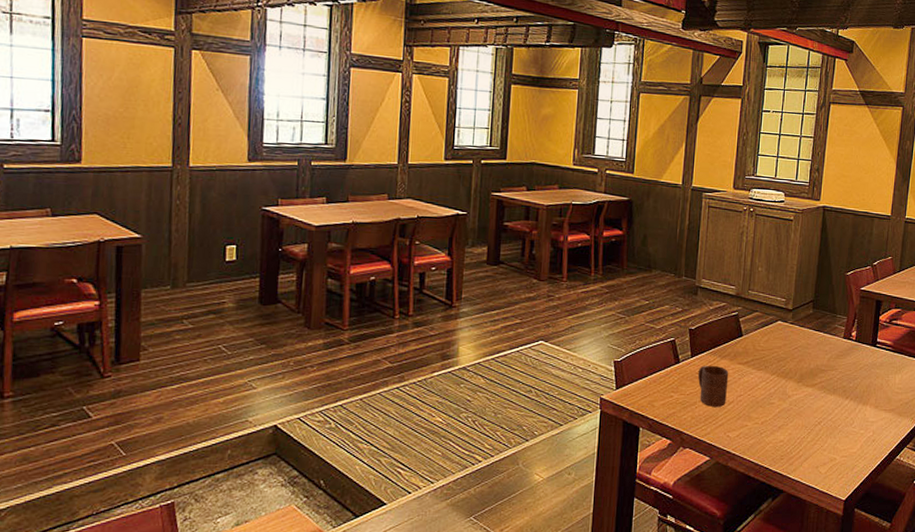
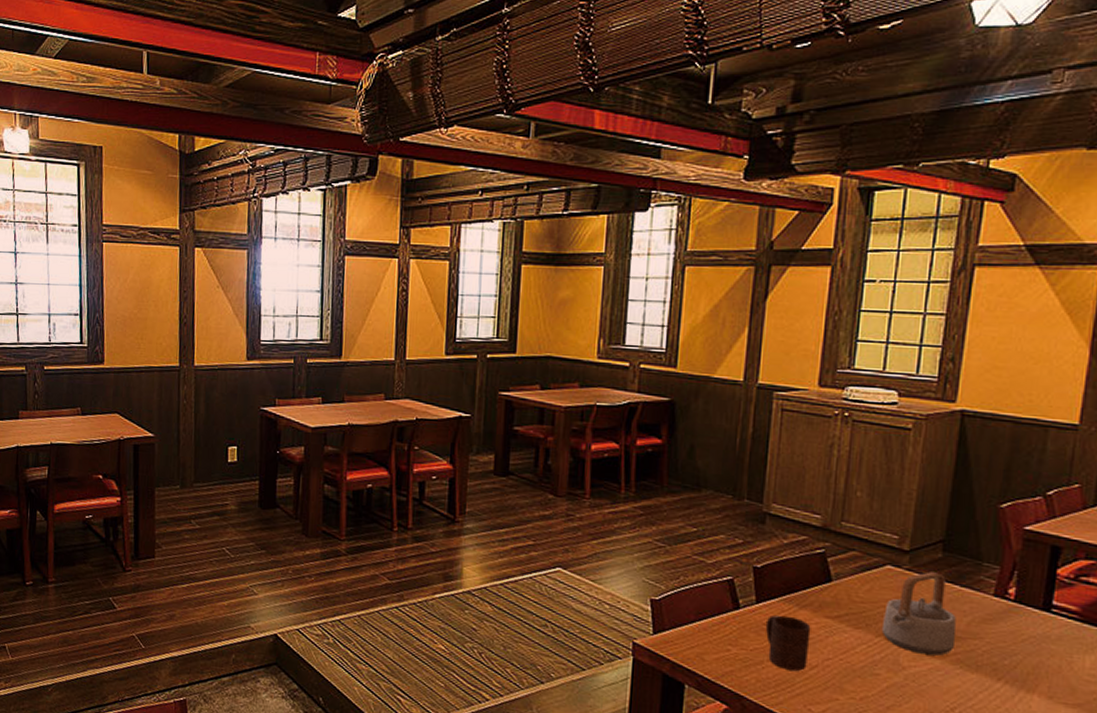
teapot: none [775,324,822,385] -> present [881,571,957,656]

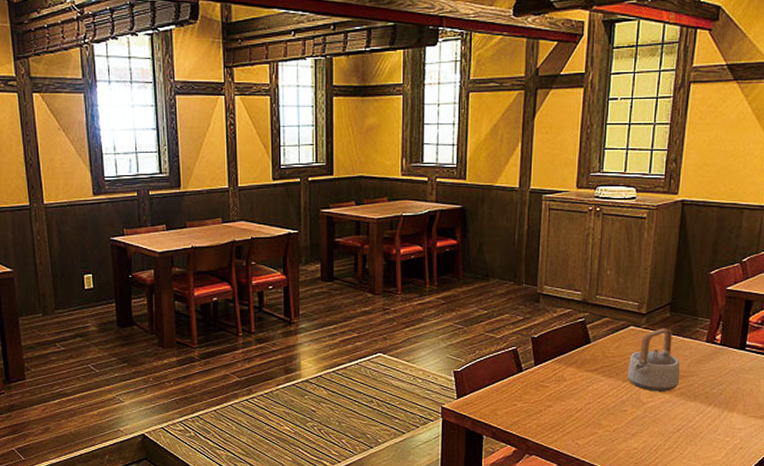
cup: present [765,614,811,671] -> none [542,373,576,415]

